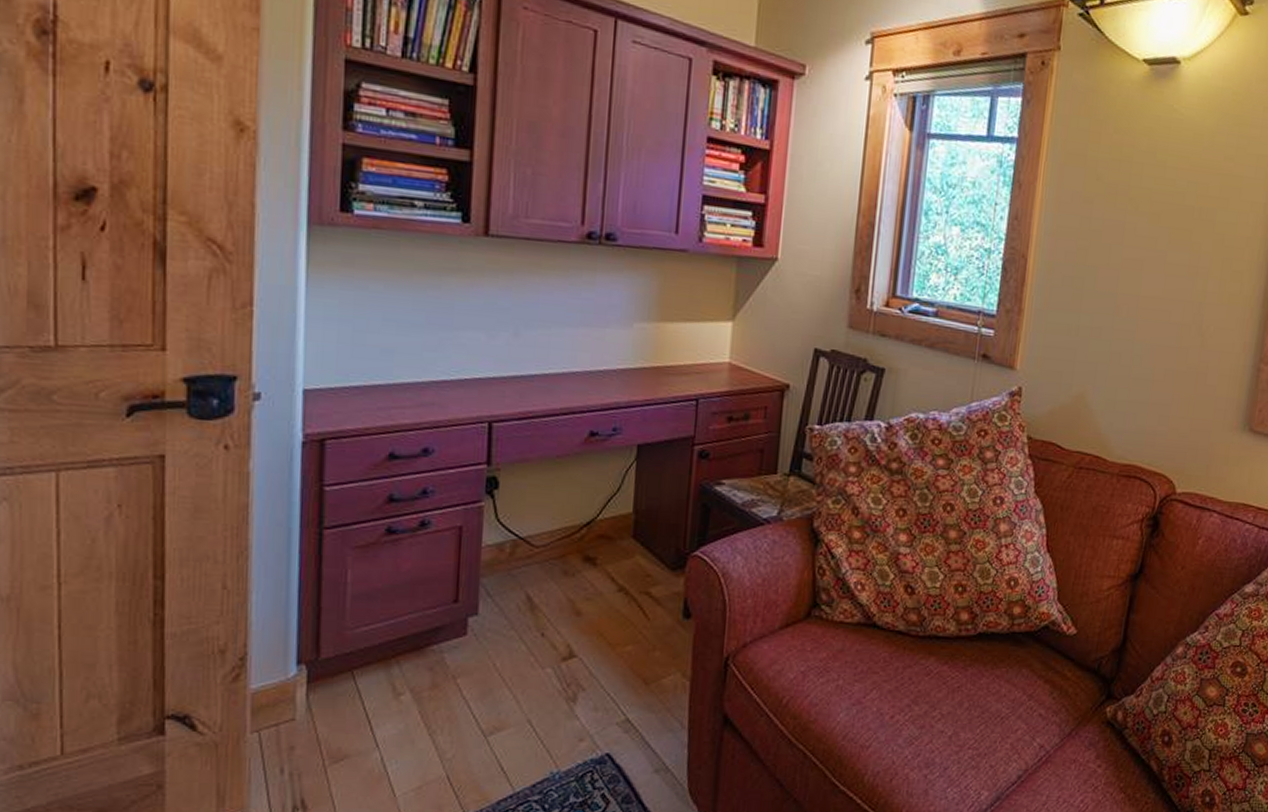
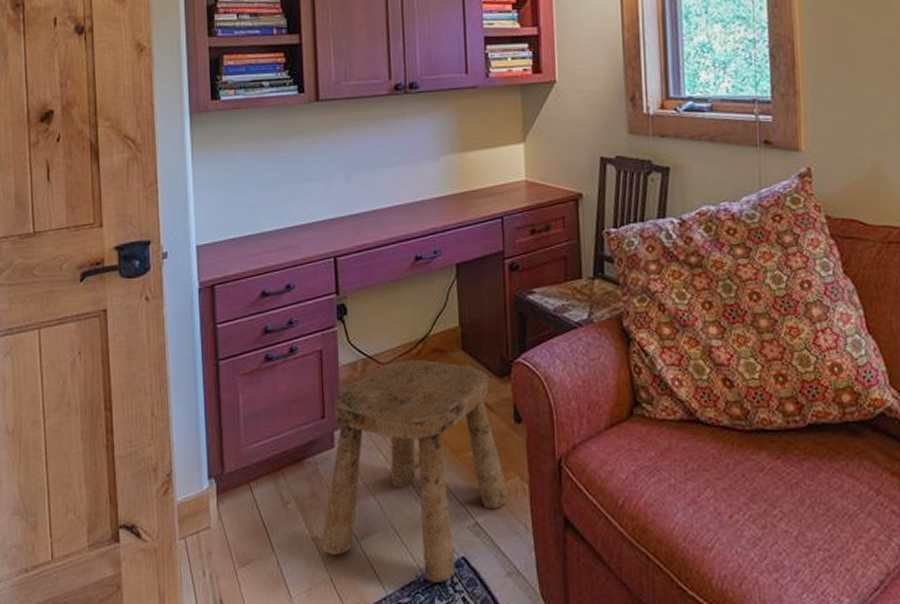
stool: none [440,544,667,779] -> present [322,359,509,582]

